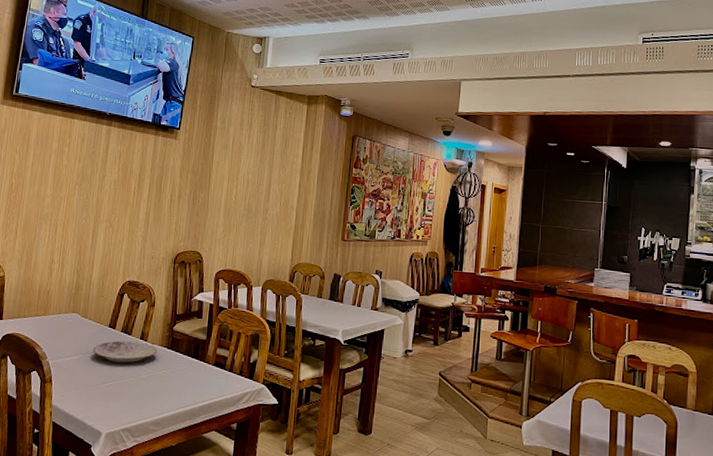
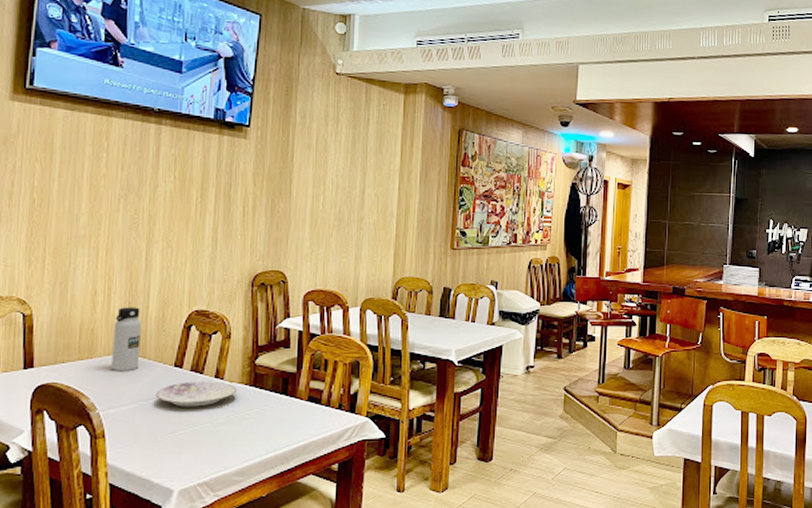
water bottle: none [61,274,86,329] -> present [112,307,141,372]

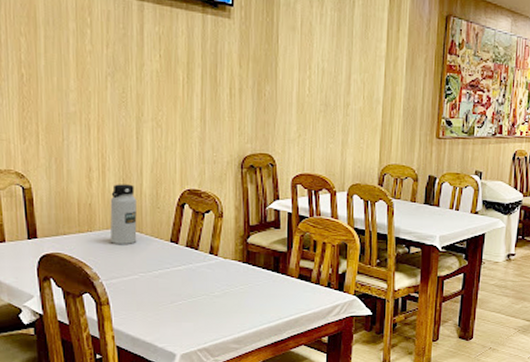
plate: present [155,381,236,407] -> none [154,256,230,280]

